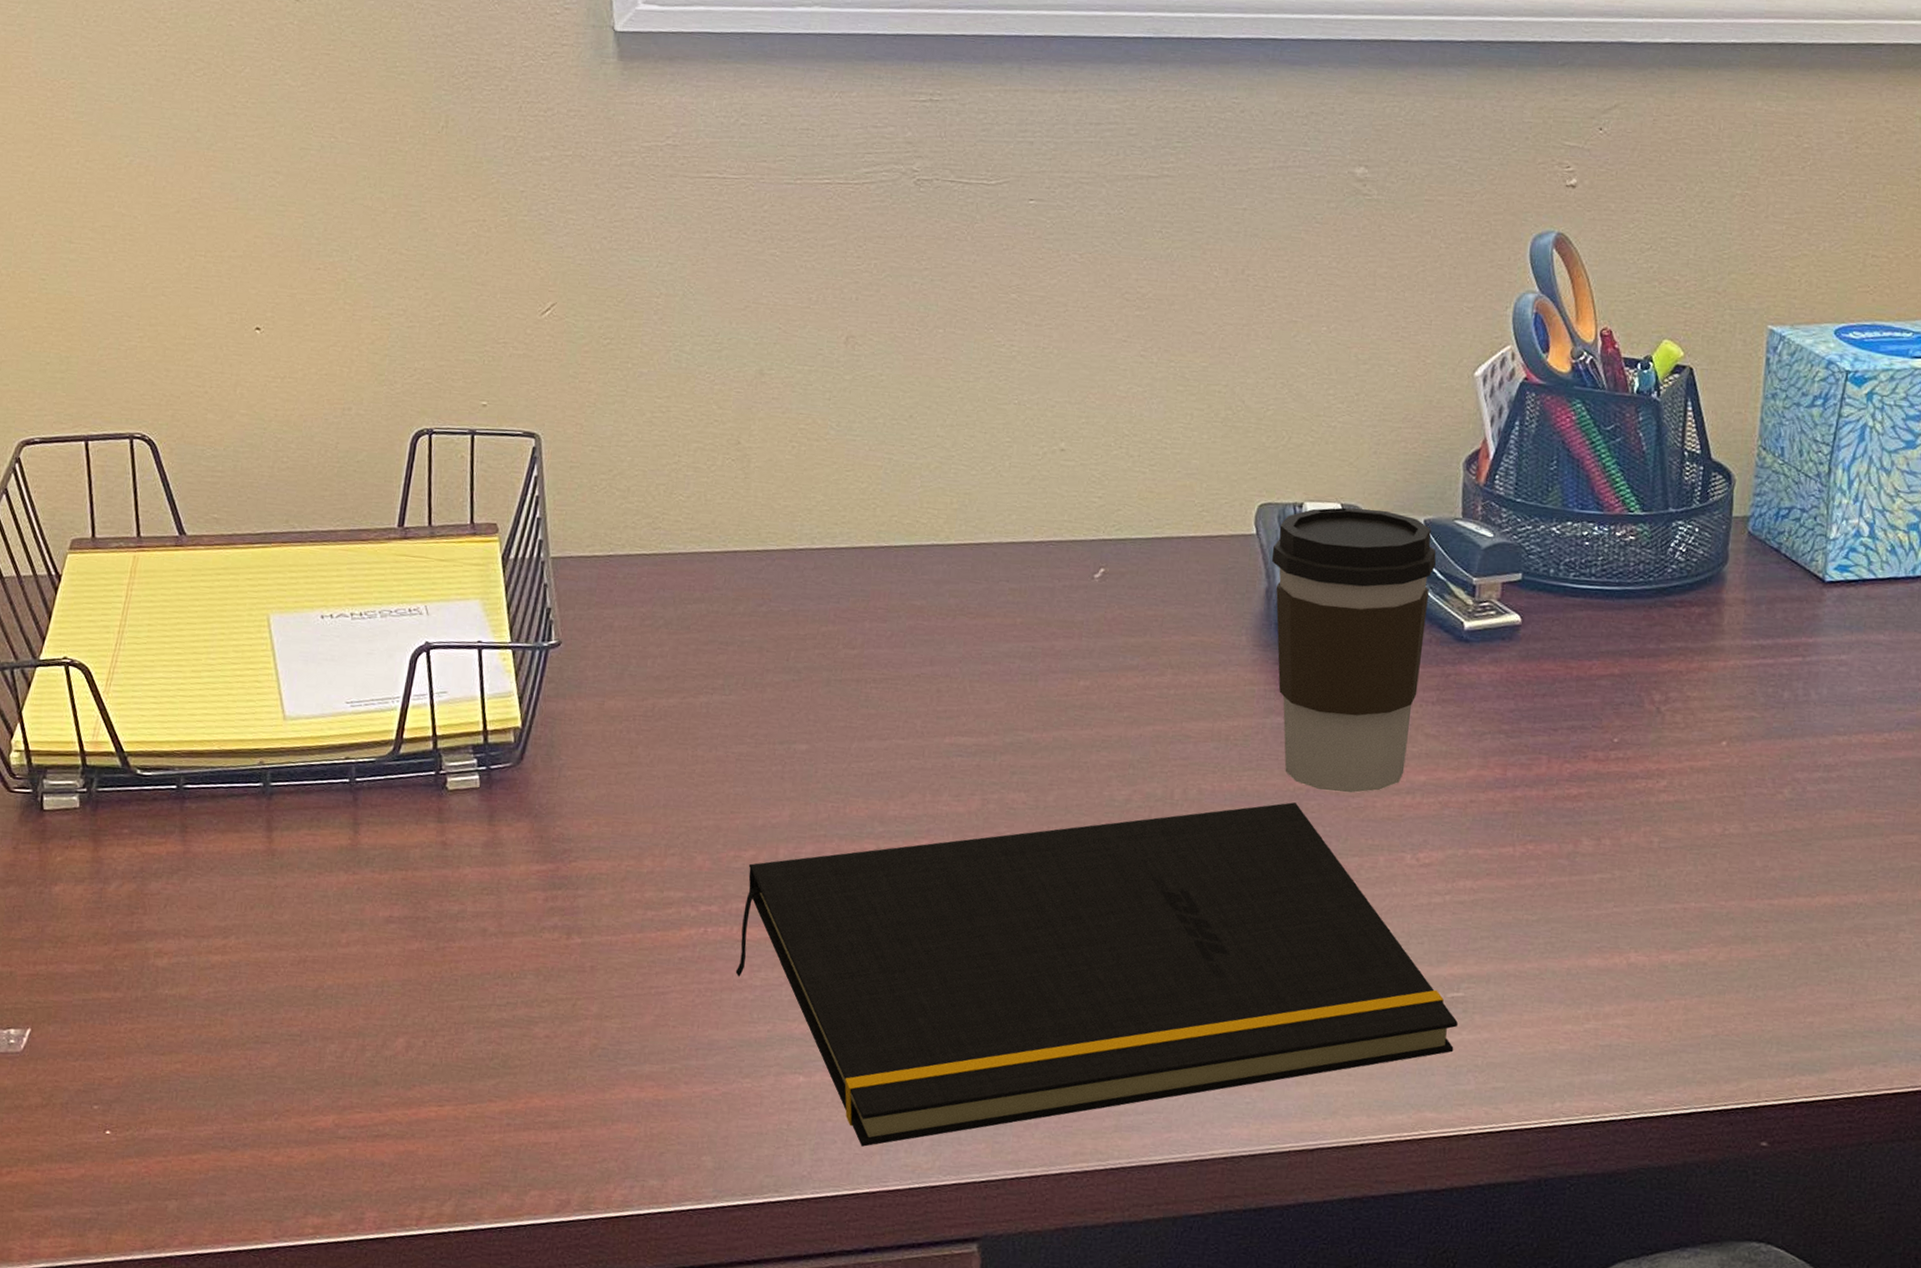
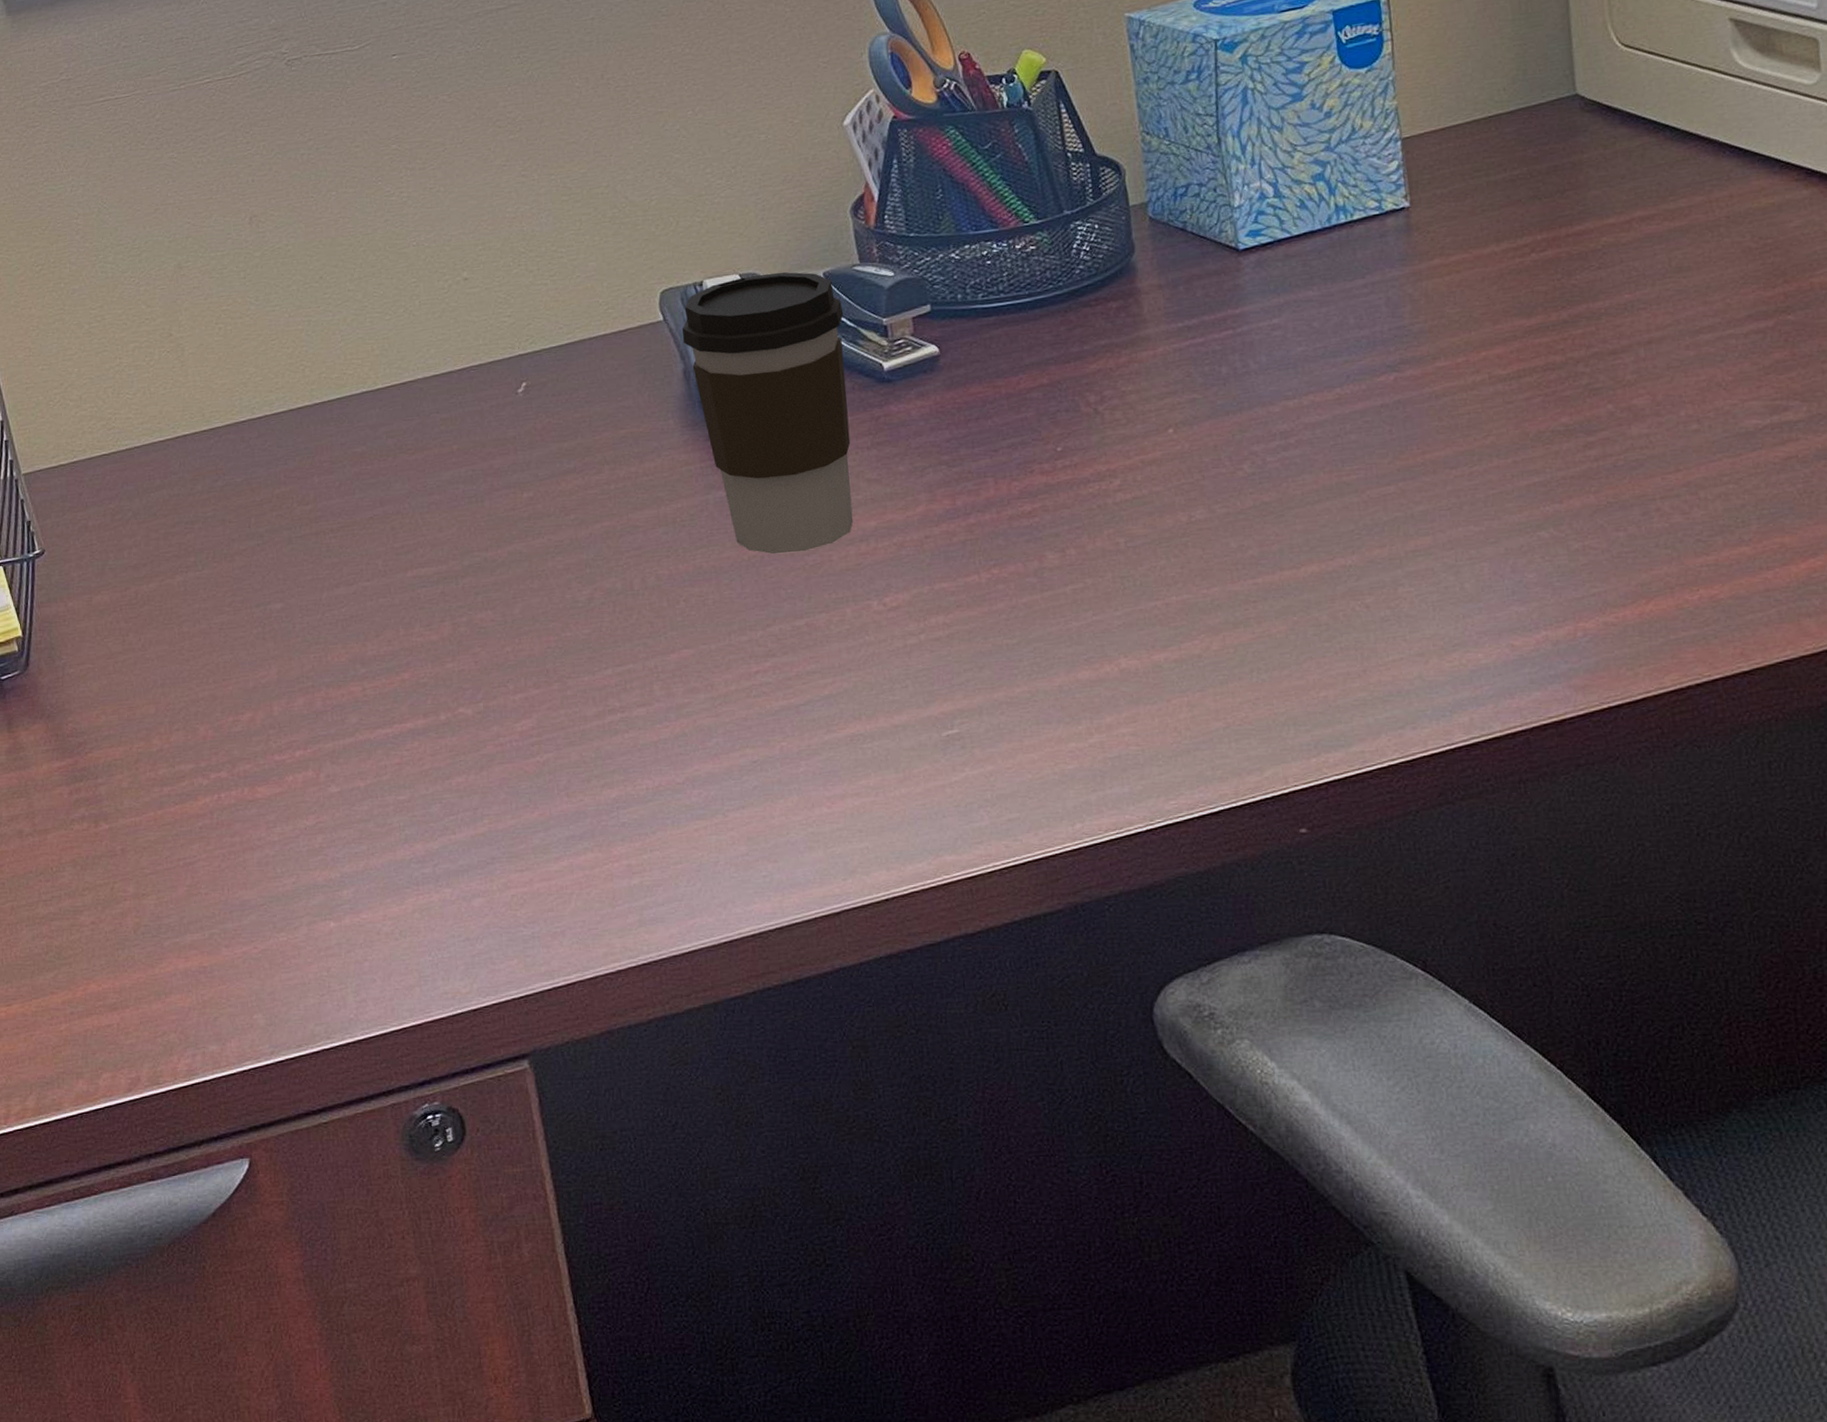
notepad: present [735,802,1458,1147] -> none [247,571,960,981]

